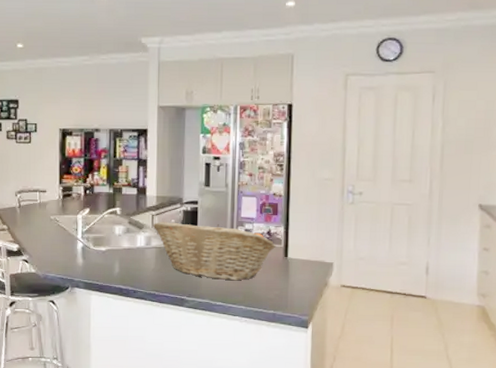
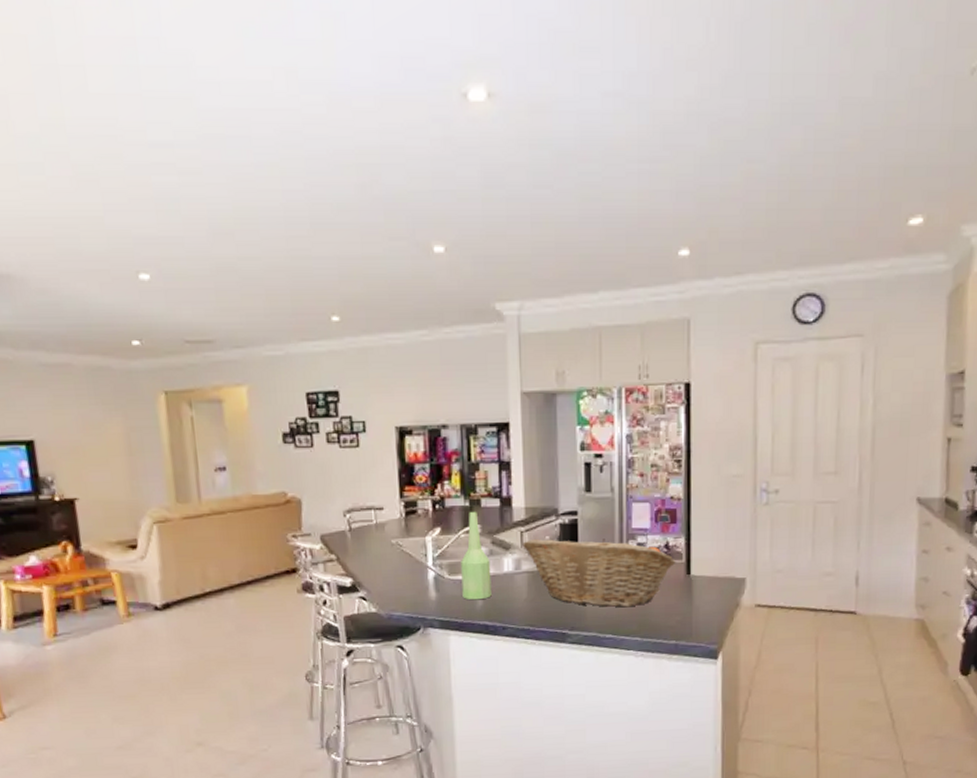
bottle: none [103,197,127,268] -> present [461,511,492,600]

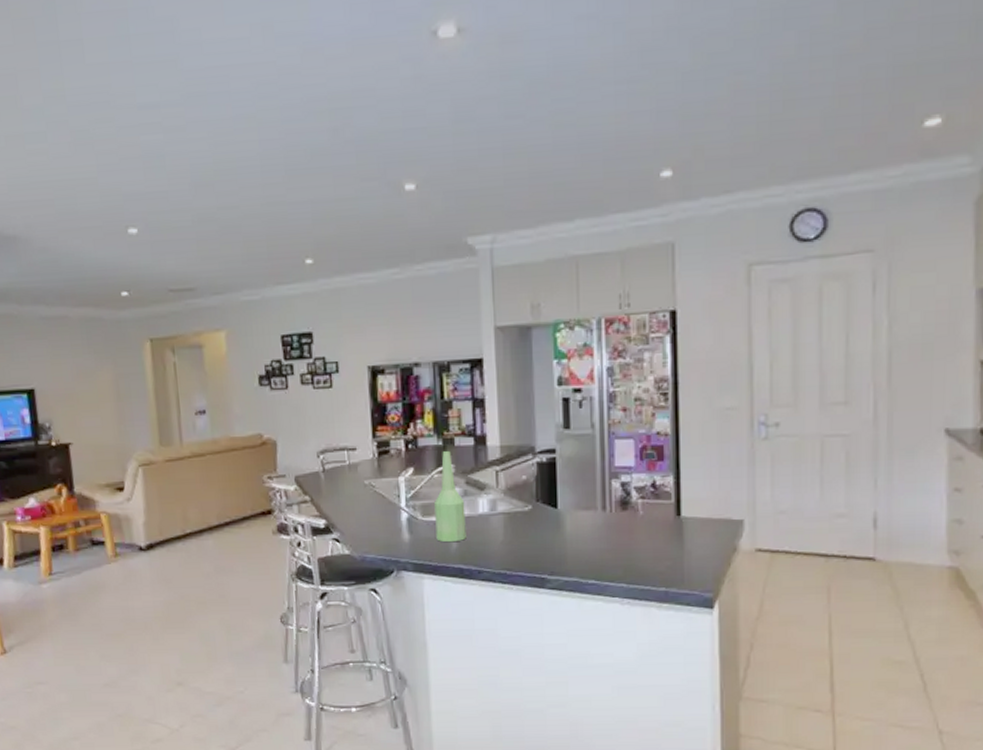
fruit basket: present [522,538,676,607] -> none [497,477,664,551]

